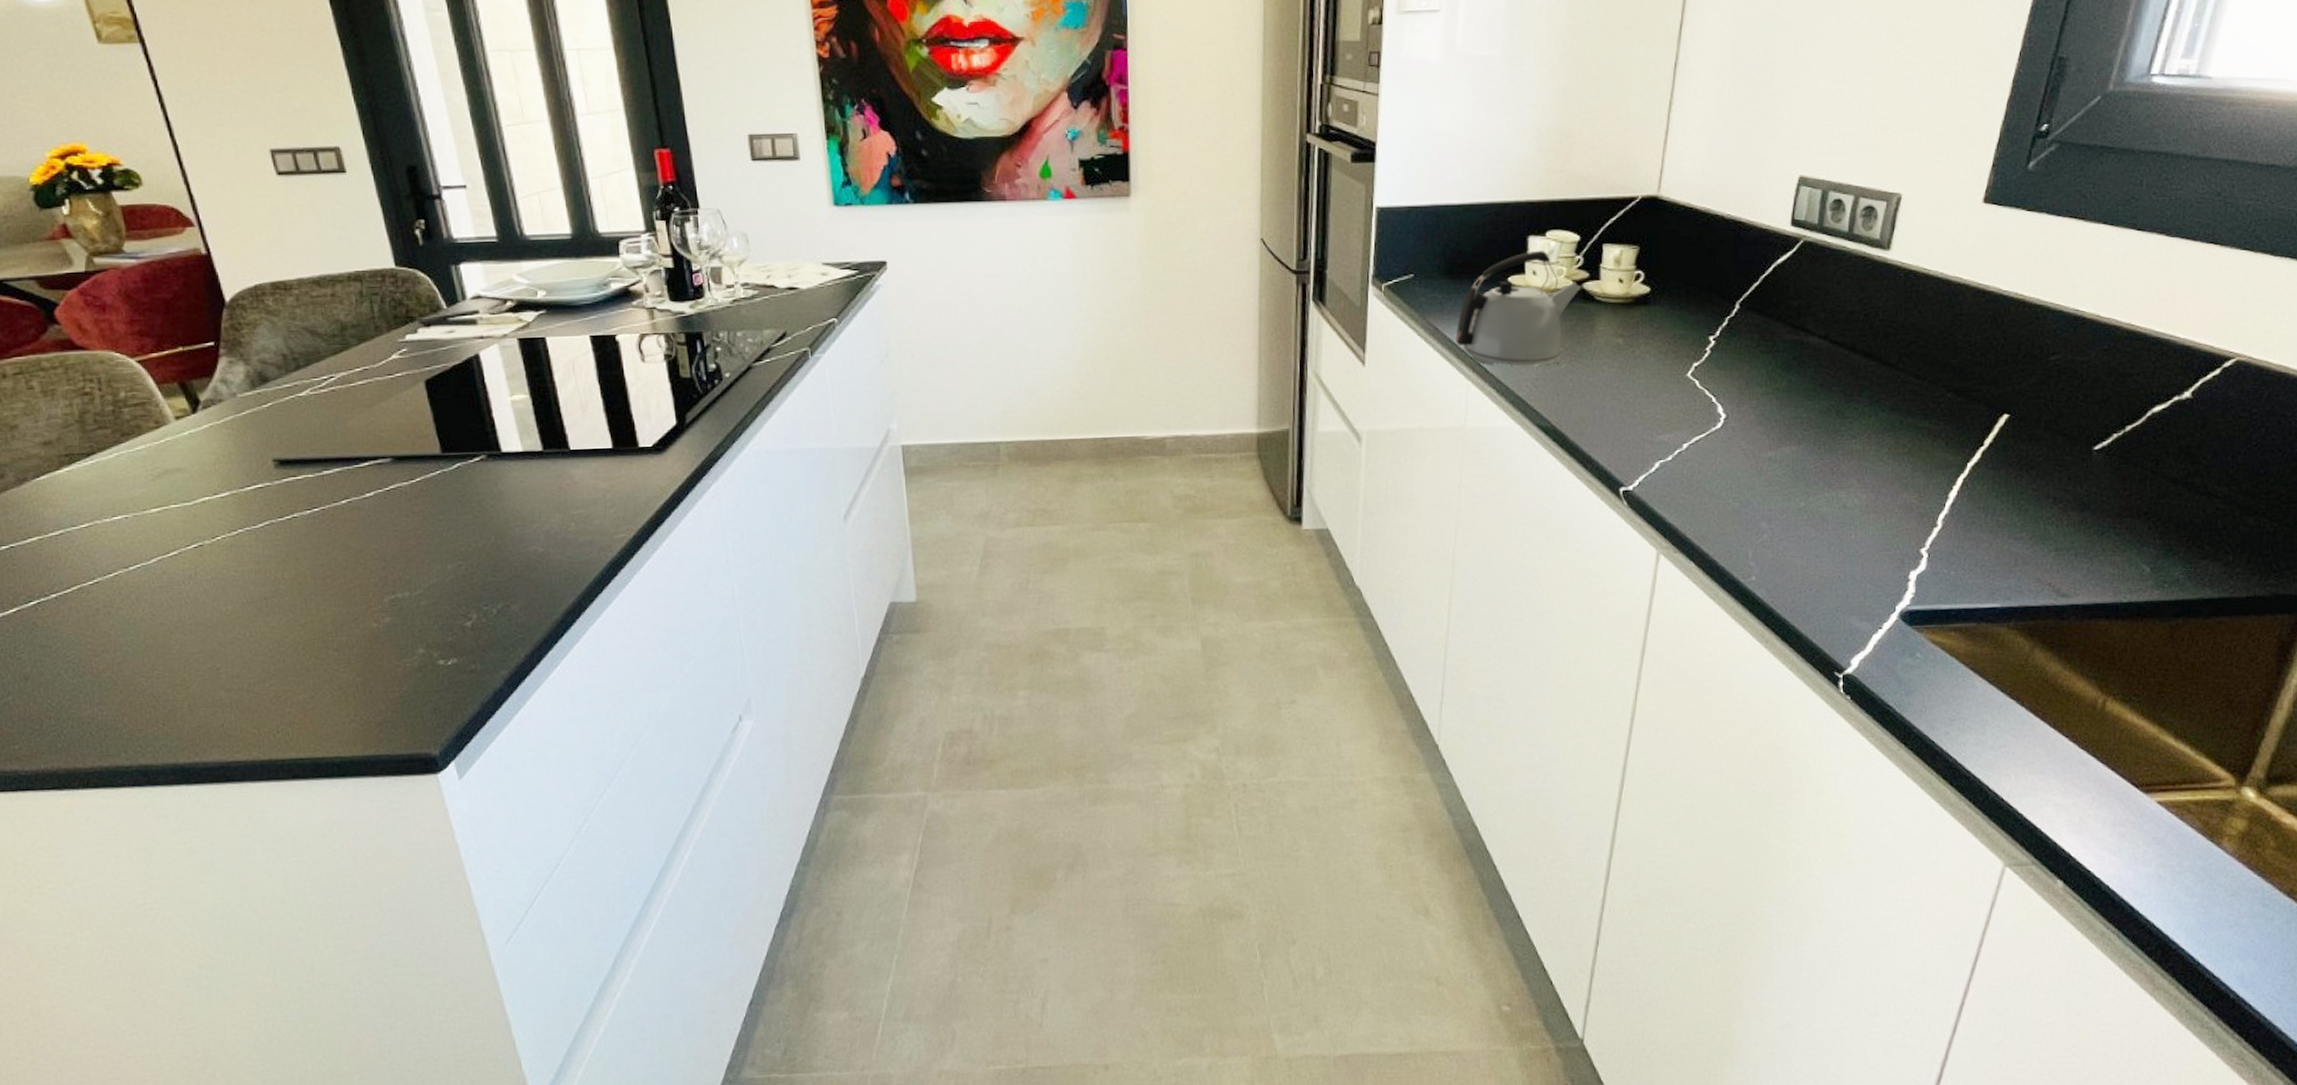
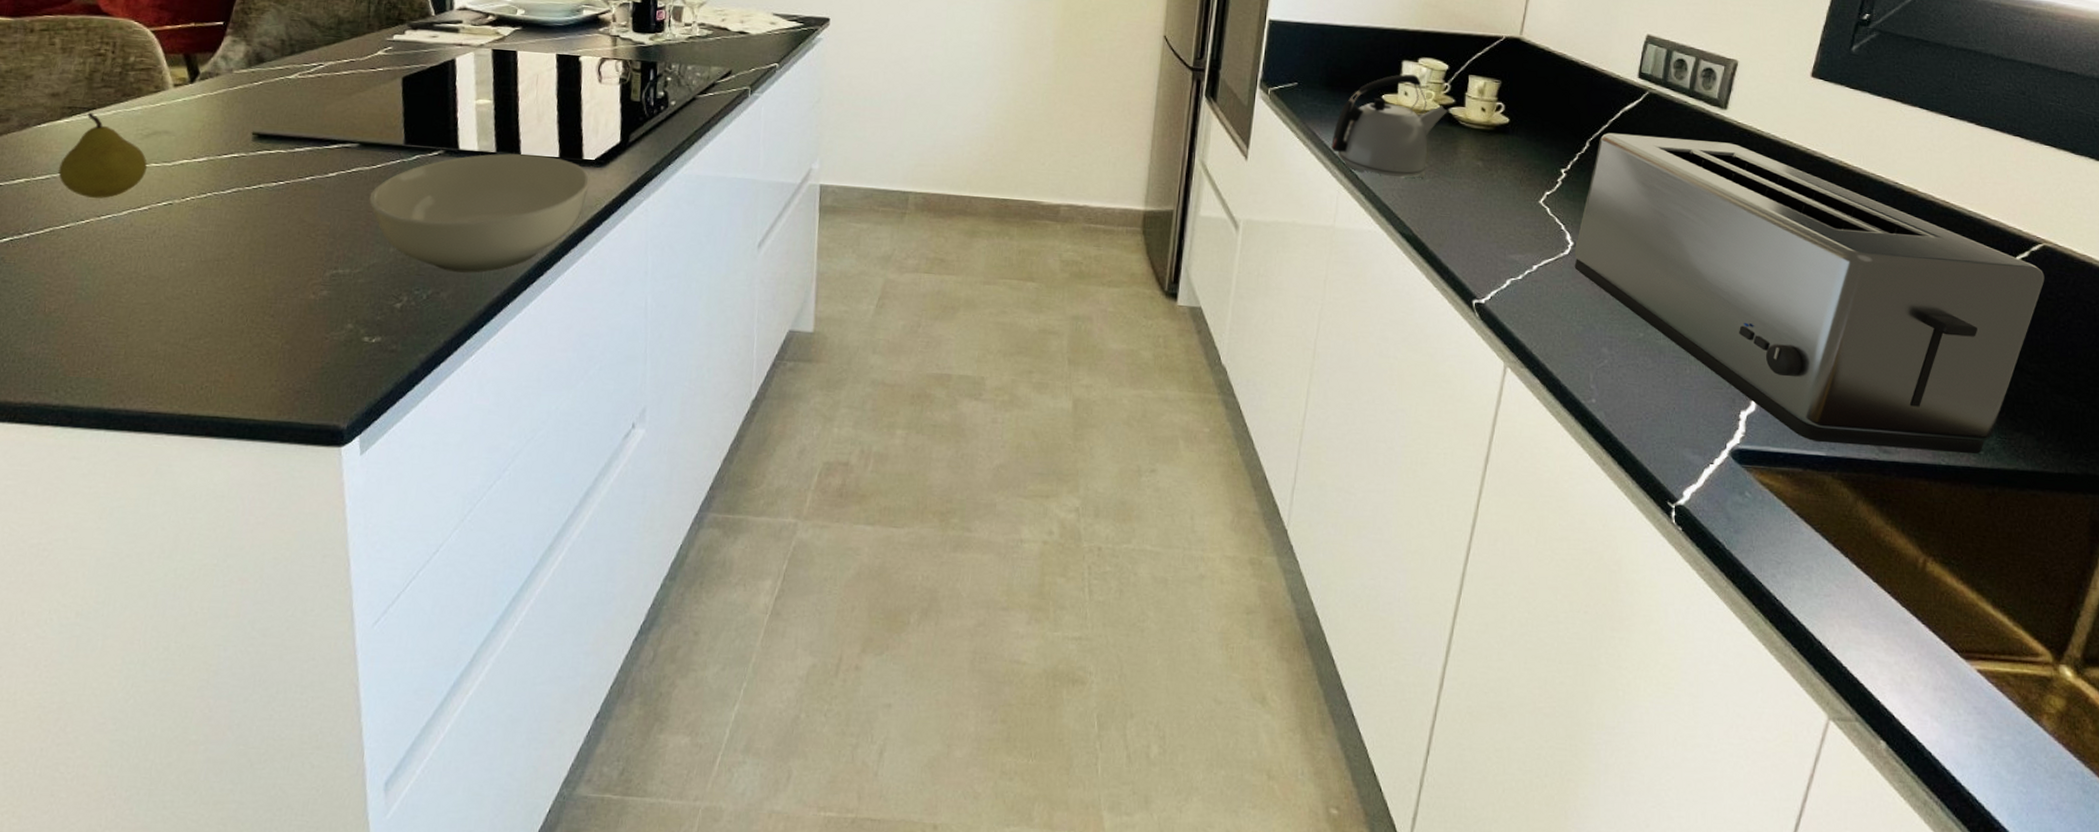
fruit: none [71,458,166,549] -> present [58,113,147,199]
bowl: none [414,448,651,583] -> present [369,153,590,273]
toaster: none [1727,286,2237,594] -> present [1574,132,2045,454]

